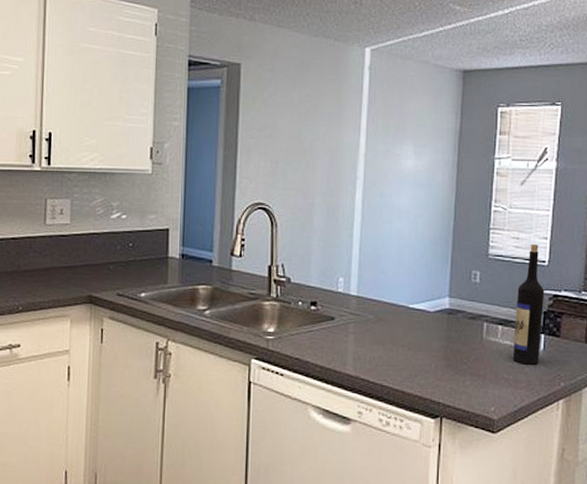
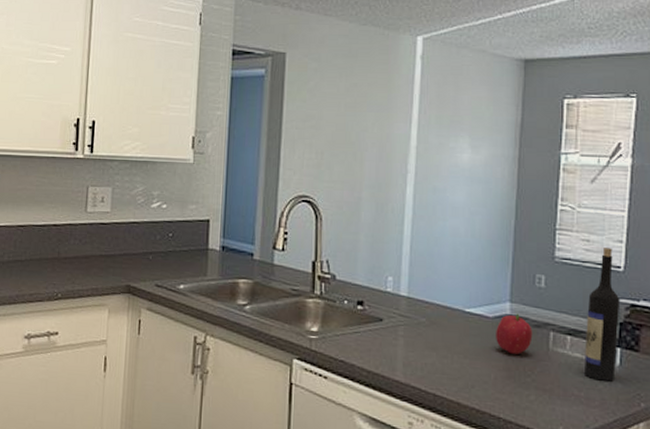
fruit: none [436,307,469,344] -> present [496,313,533,354]

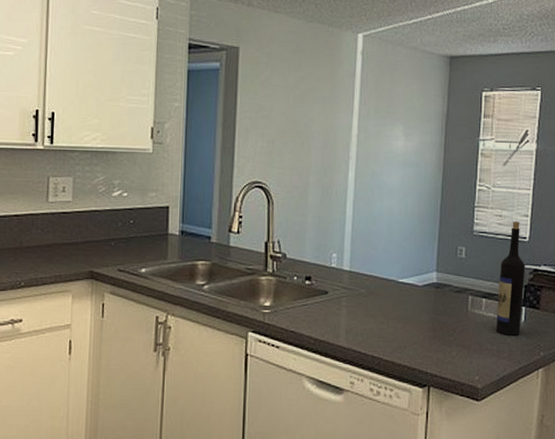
fruit: present [496,313,533,354] -> none [424,281,455,317]

